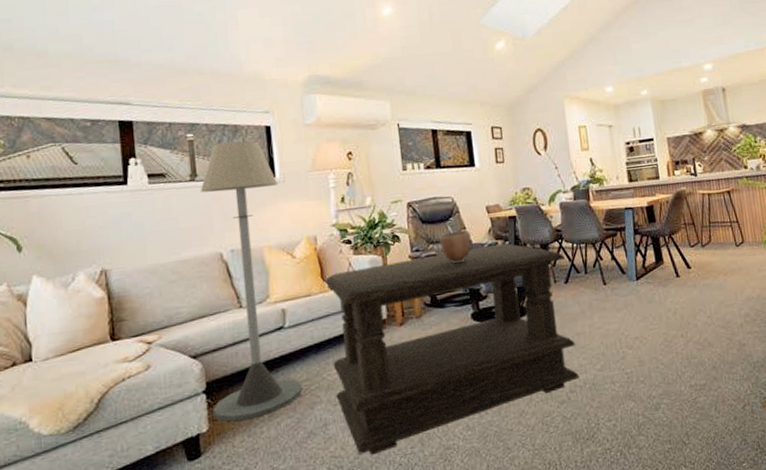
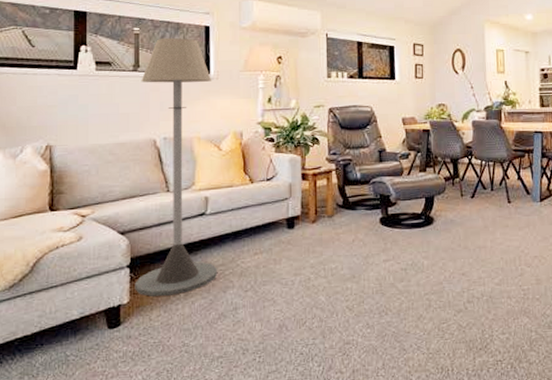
coffee table: present [325,243,579,455] -> none [247,154,477,342]
decorative bowl: present [439,230,472,263] -> none [356,138,387,169]

